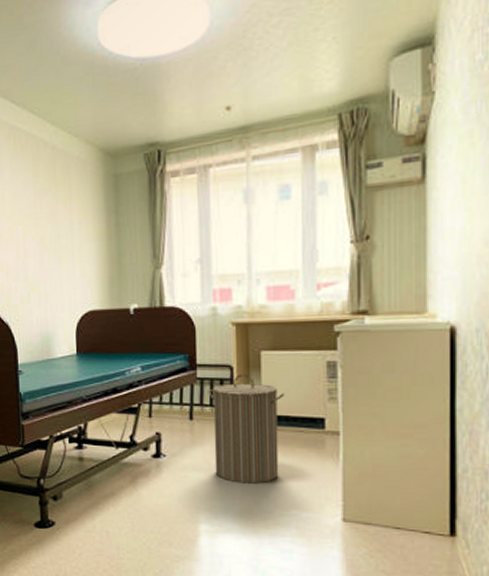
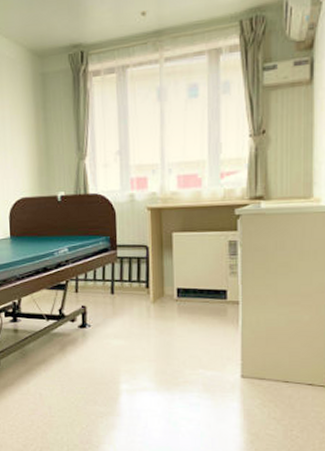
laundry hamper: present [208,374,285,484] -> none [127,253,193,348]

